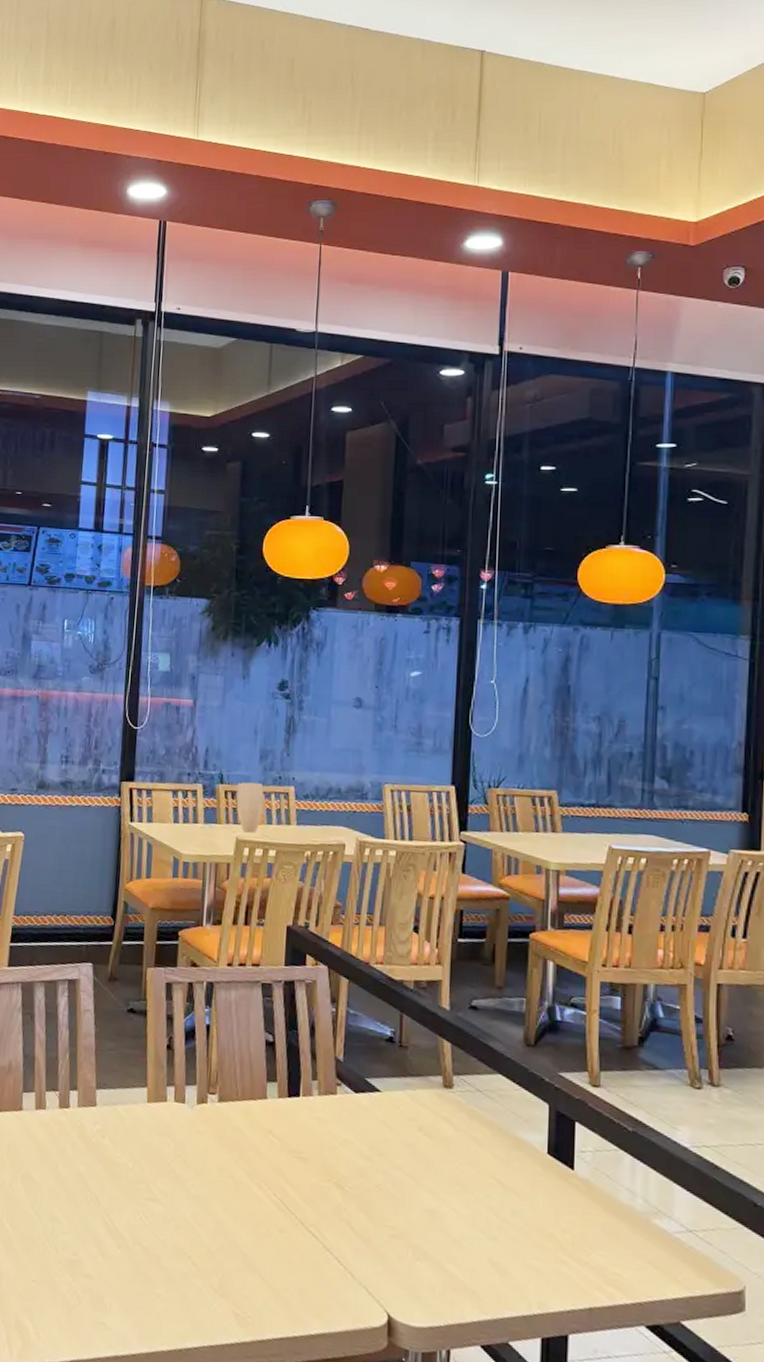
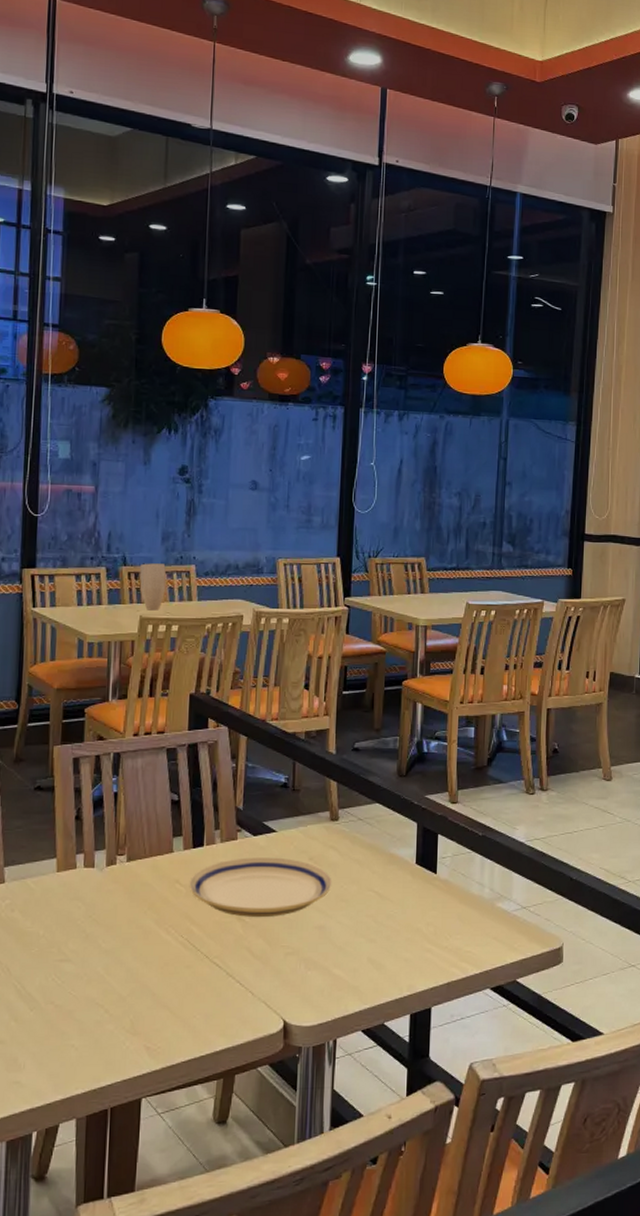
plate: none [283,1116,446,1190] -> present [189,857,332,917]

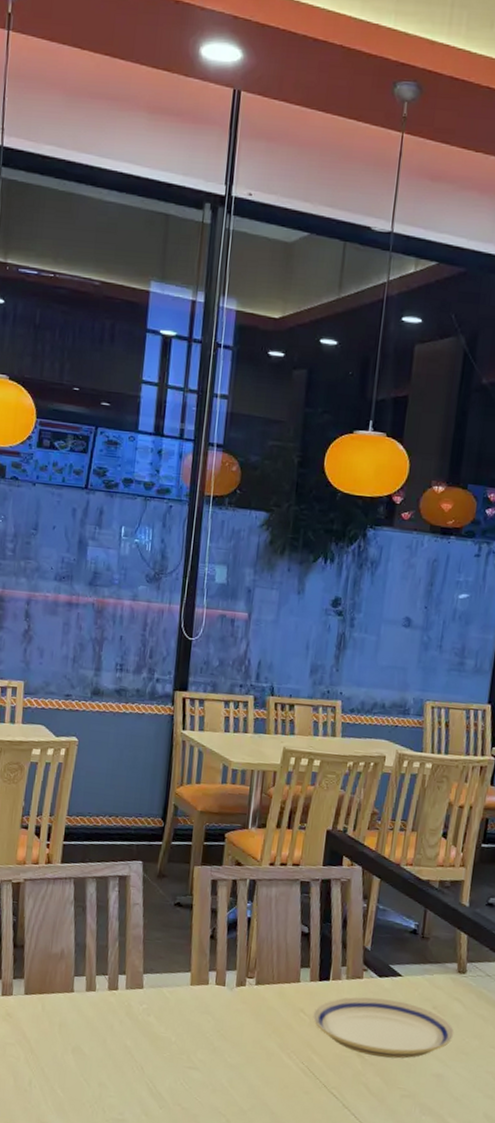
cup: present [139,563,167,611] -> none [285,695,312,744]

